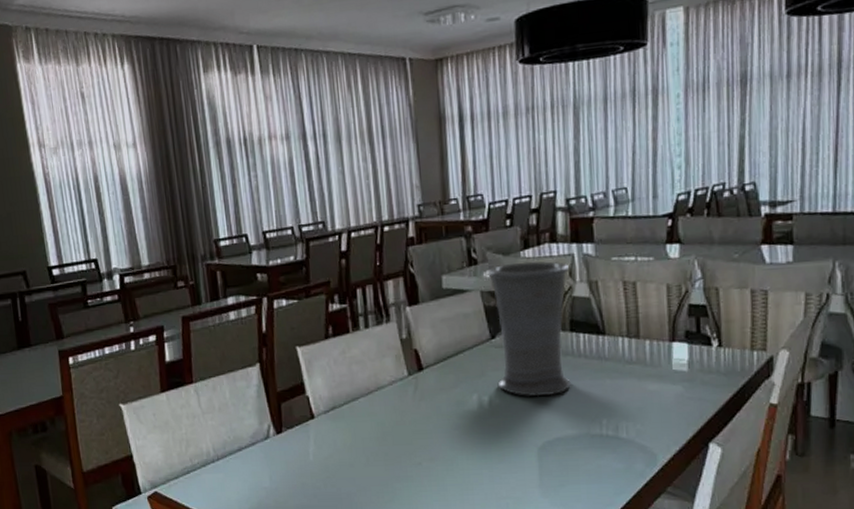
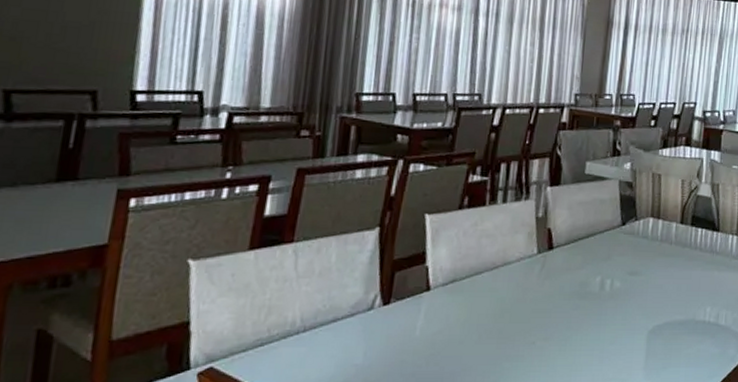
vase: present [487,261,571,397] -> none [621,158,698,283]

